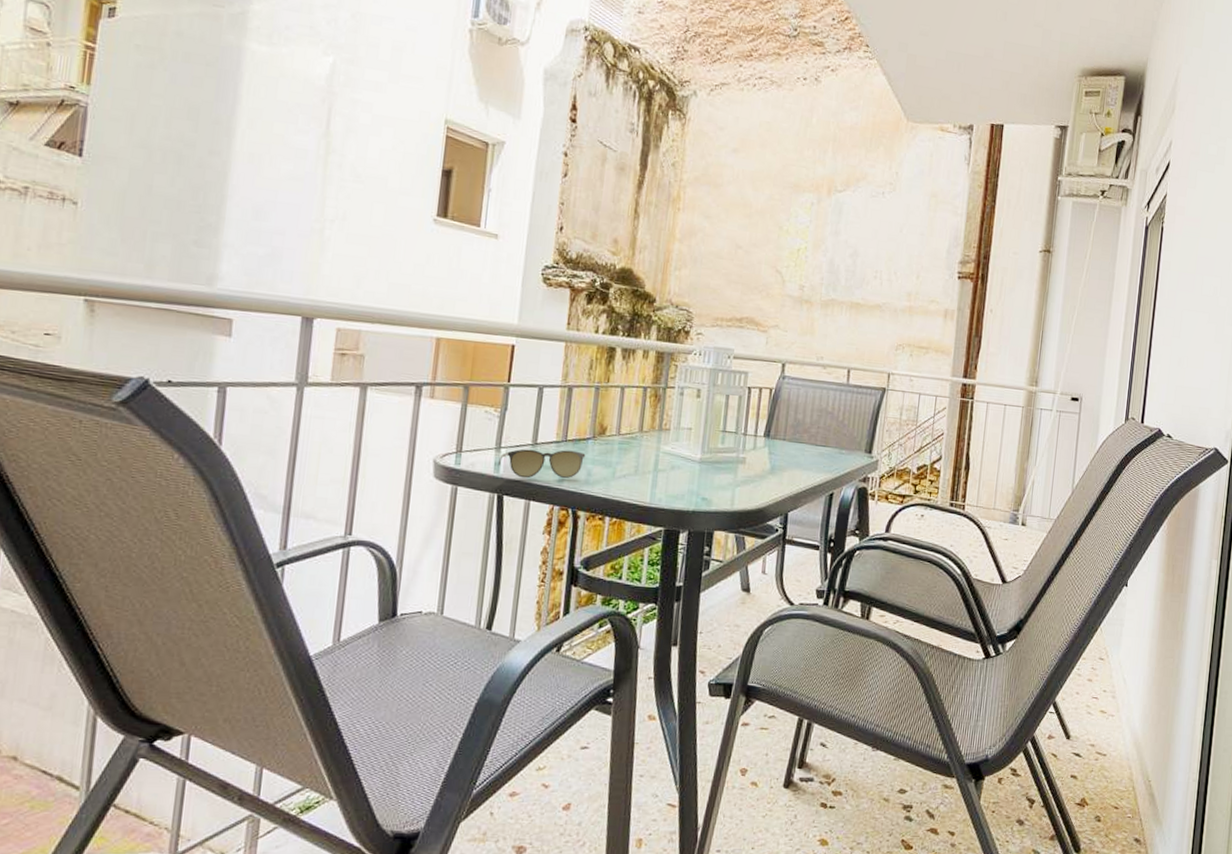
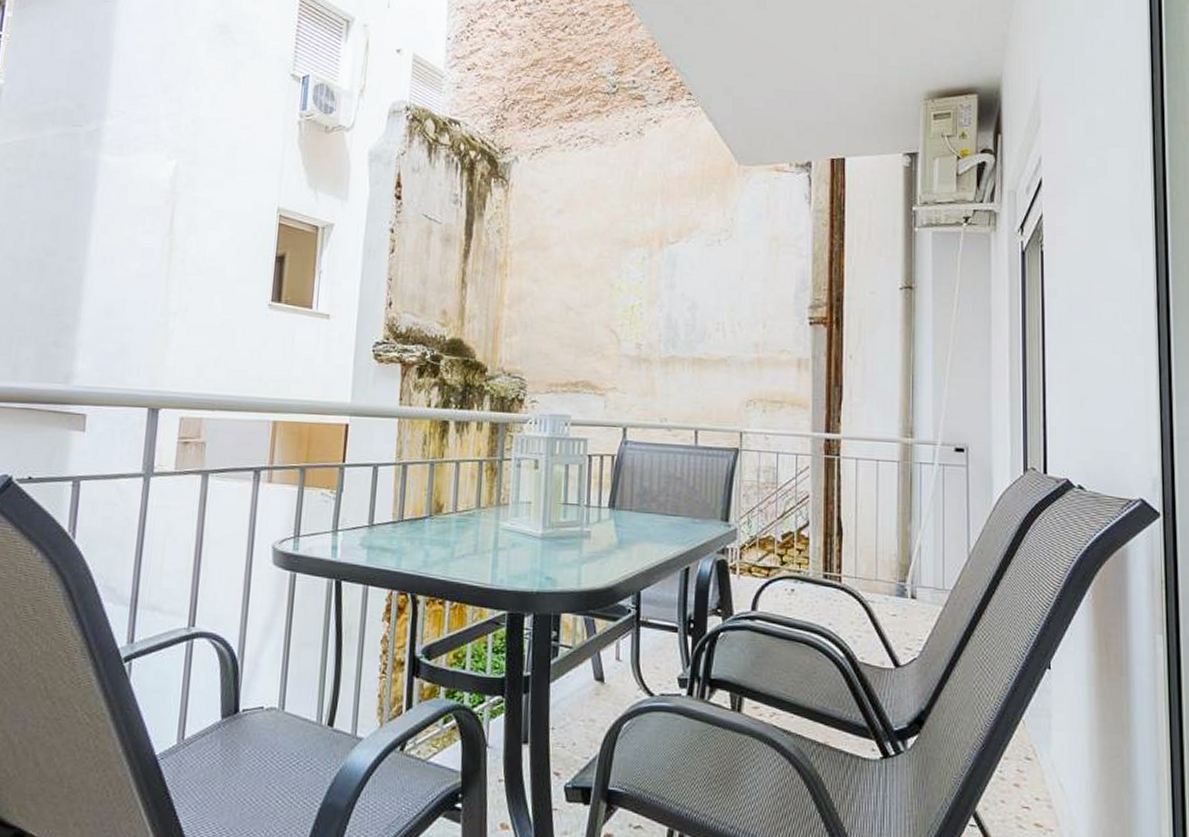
sunglasses: present [499,449,586,479] -> none [336,530,423,562]

